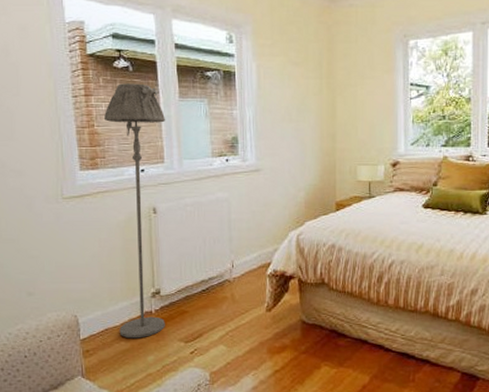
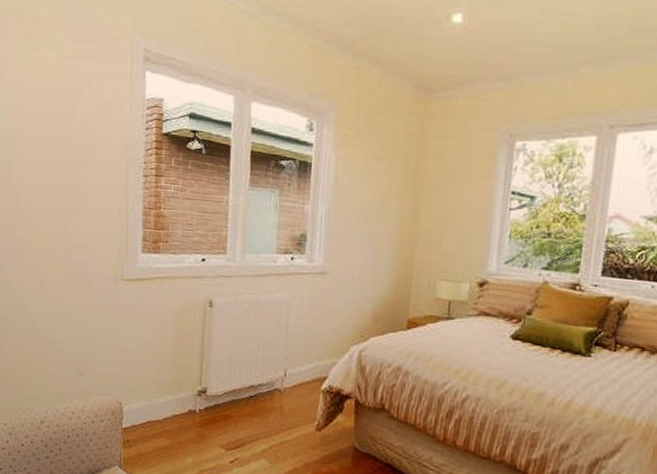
floor lamp: present [103,83,166,339] -> none [161,166,234,437]

